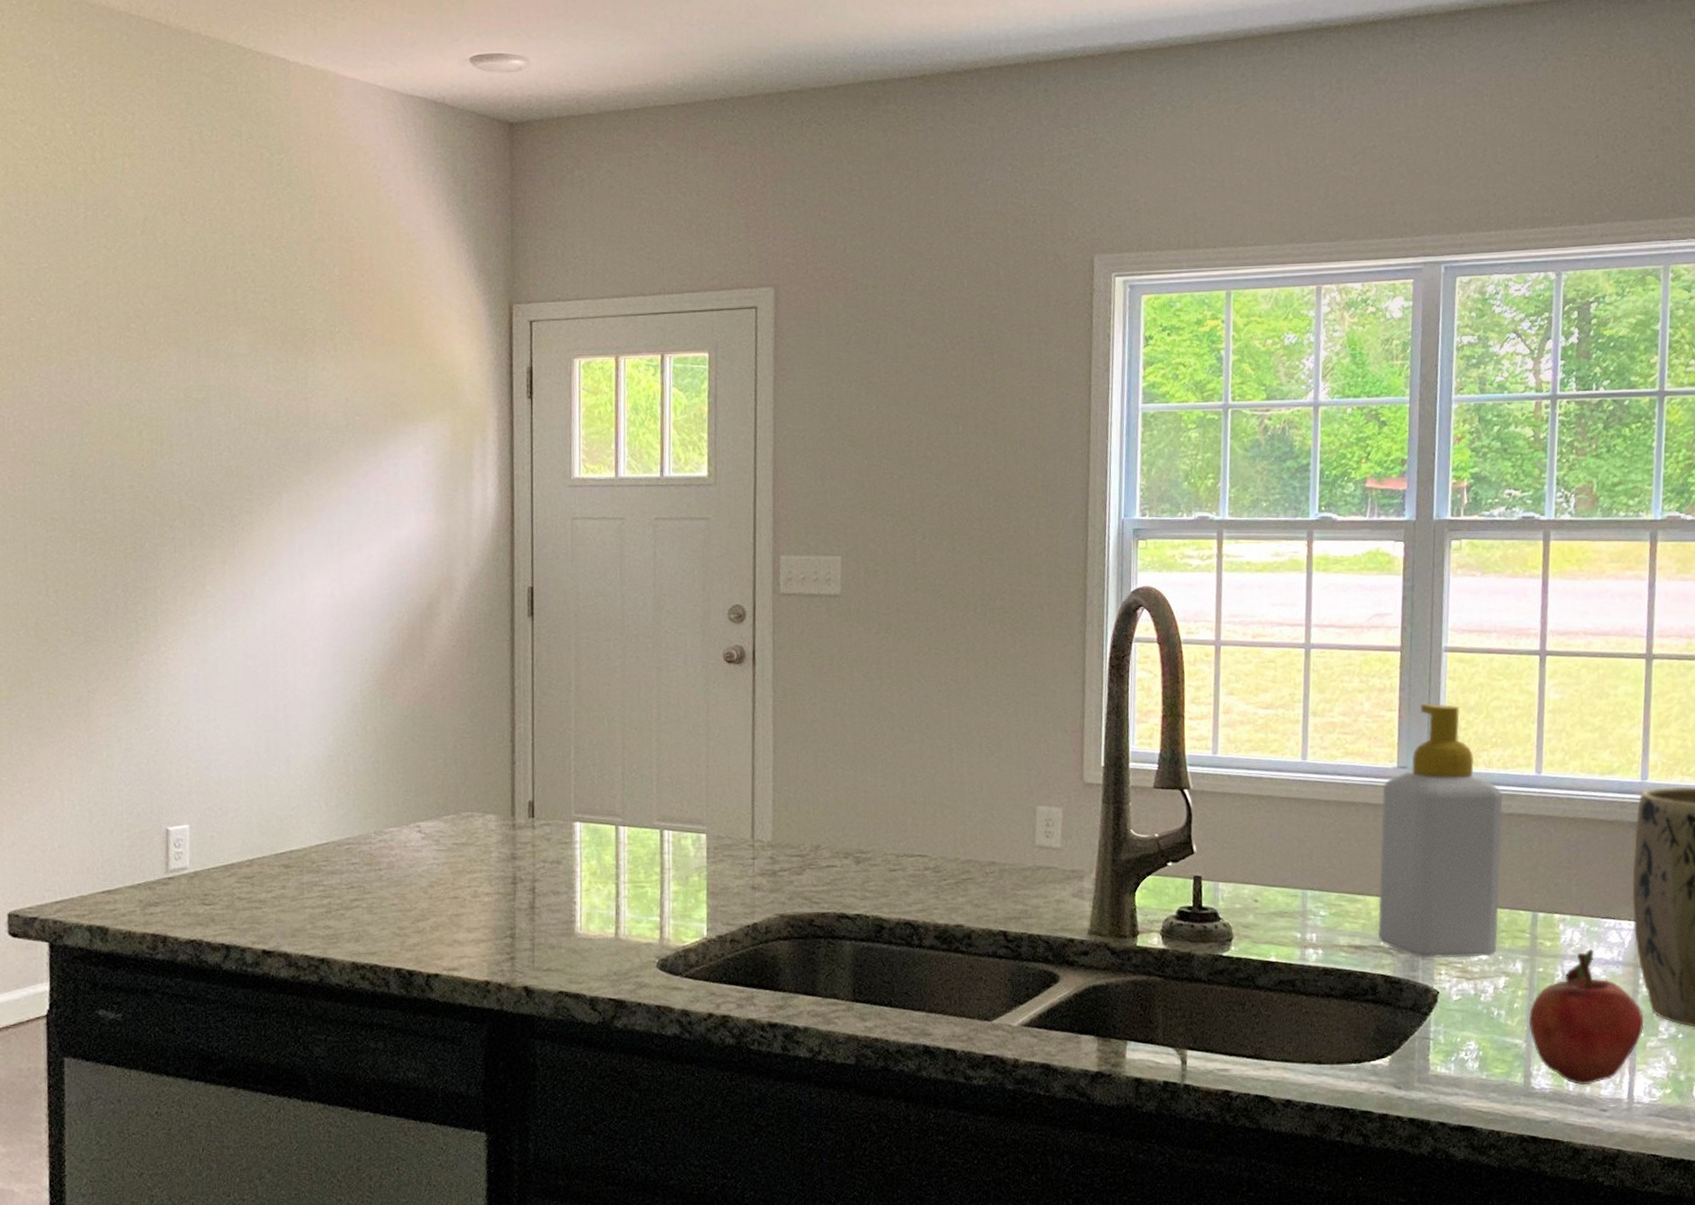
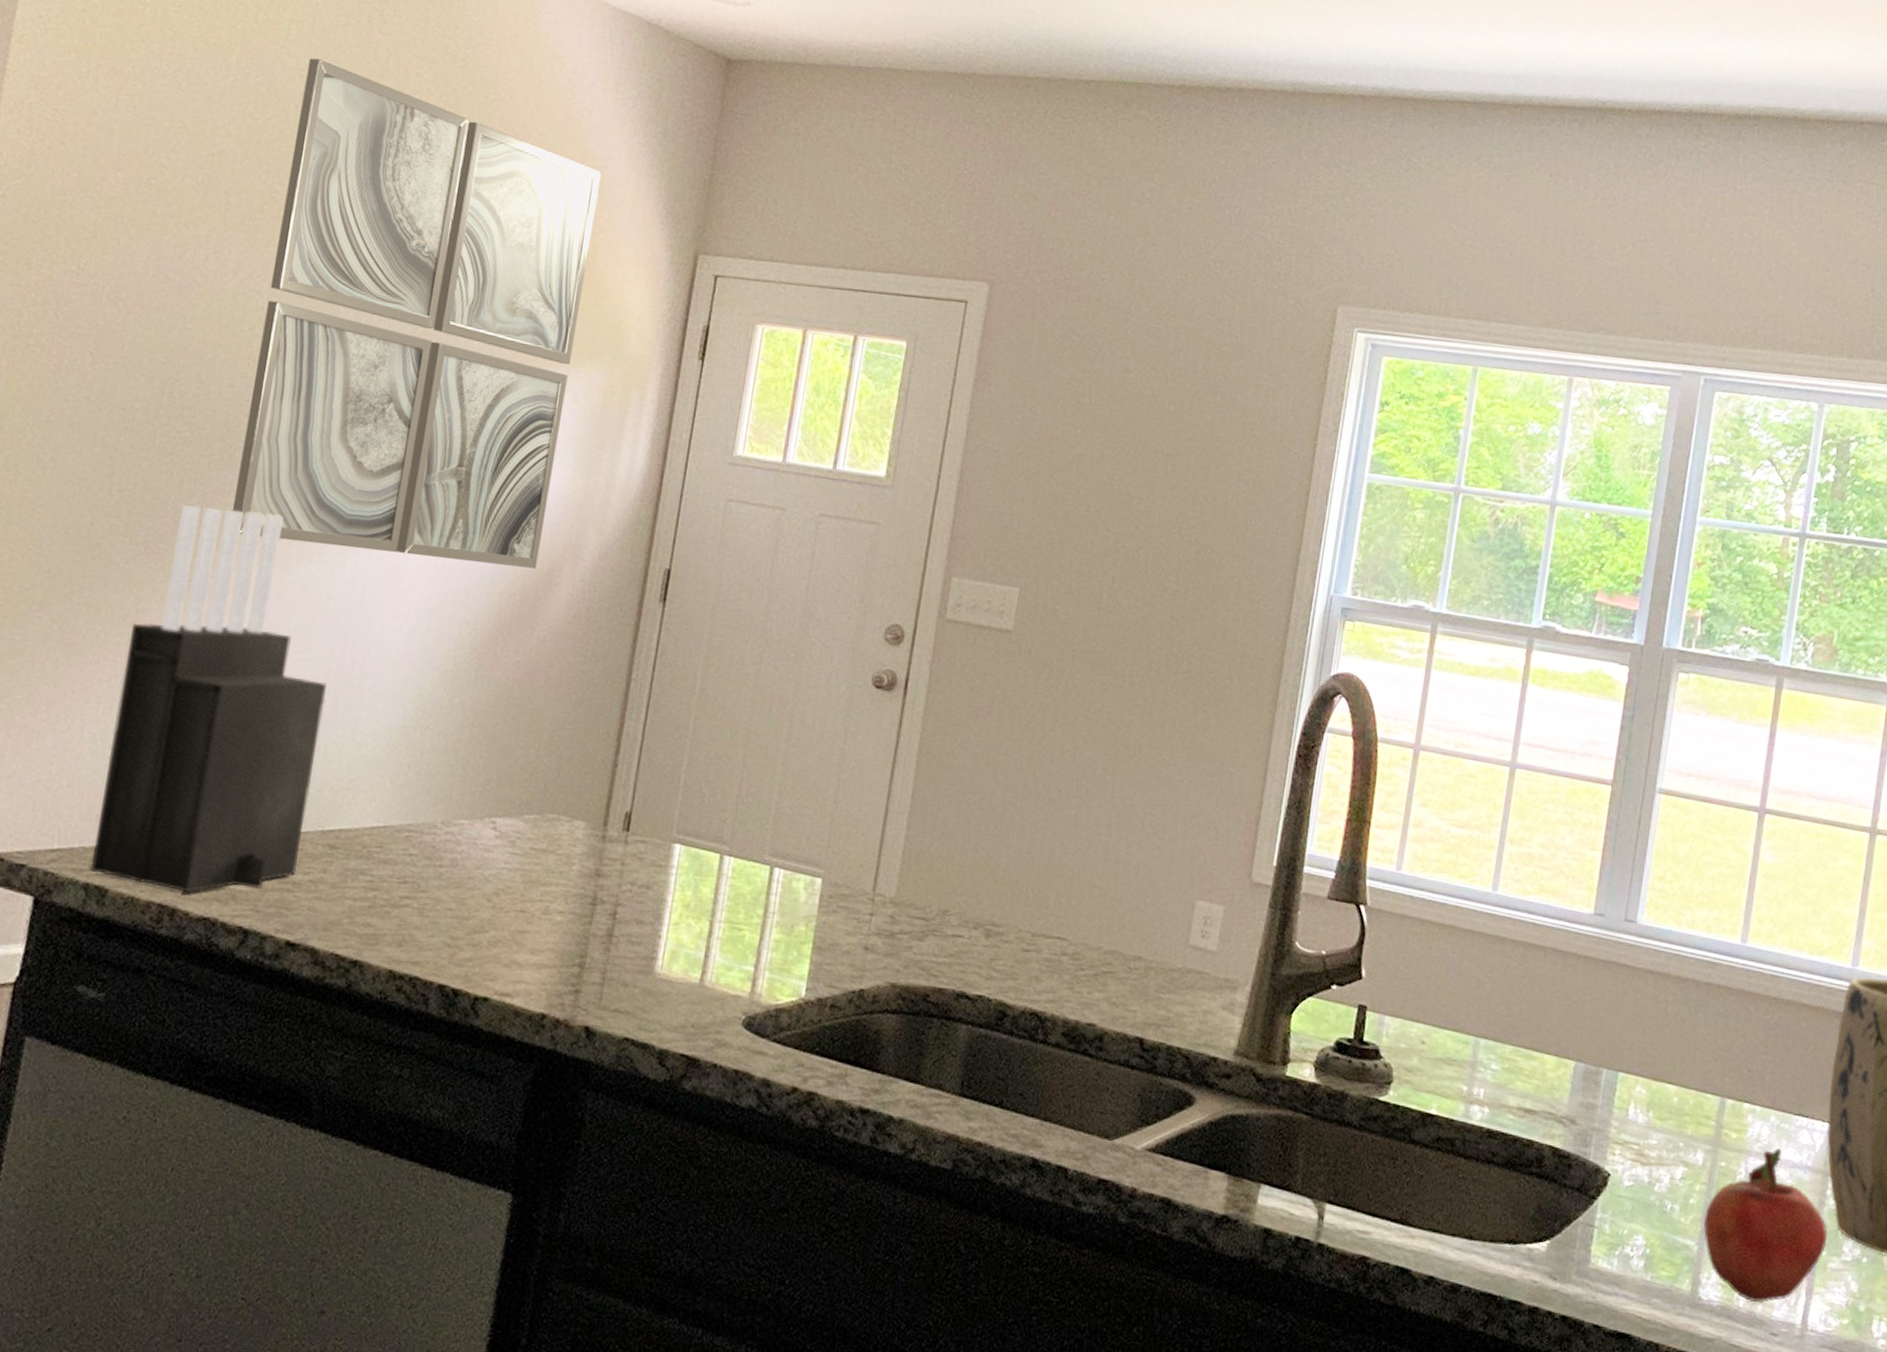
knife block: none [86,593,261,922] -> present [90,505,327,893]
wall art: none [145,186,418,614] -> present [232,58,601,569]
soap bottle: present [1377,703,1503,958] -> none [1551,846,1703,1141]

